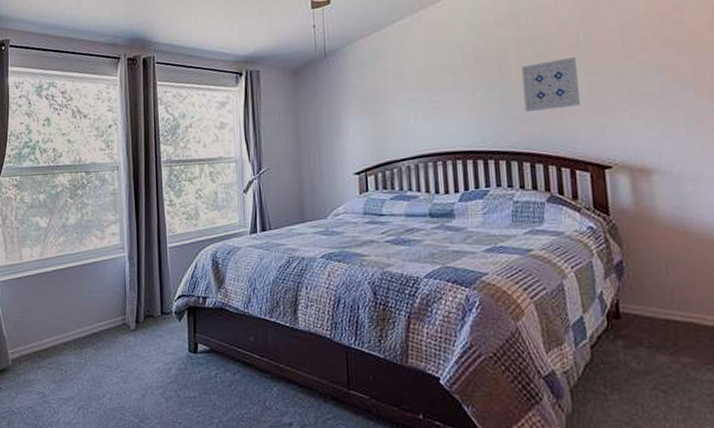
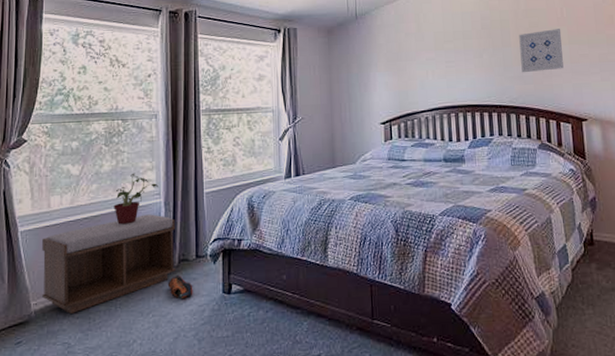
bench: none [16,268,142,364] -> present [42,214,176,314]
potted plant: none [80,226,122,278] -> present [114,173,158,225]
shoe: none [134,332,159,355] -> present [167,276,193,298]

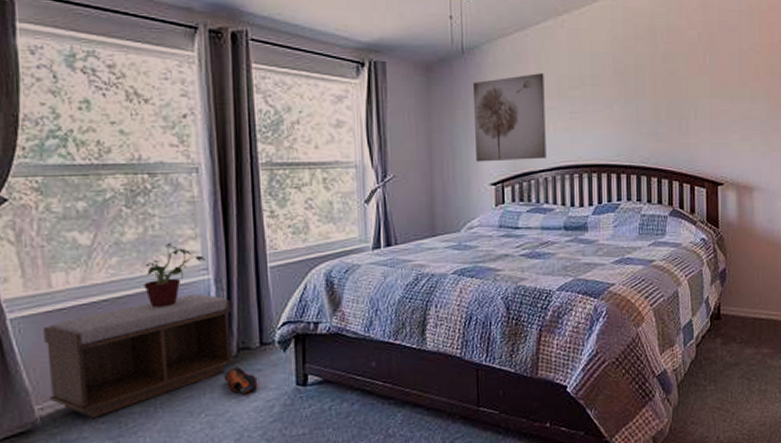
wall art: none [364,31,427,106] -> present [472,73,547,162]
wall art: present [519,29,564,73] -> none [655,78,703,129]

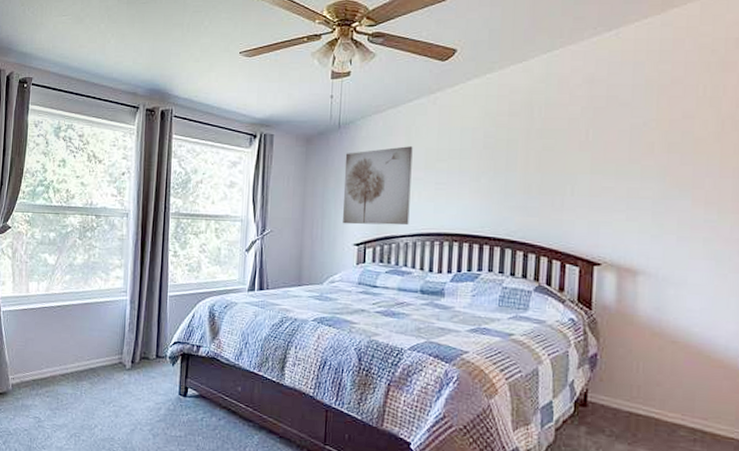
bench: present [44,294,235,418] -> none [19,309,139,392]
potted plant: present [144,242,205,308] -> none [84,268,126,317]
shoe: present [223,367,258,394] -> none [128,372,152,394]

